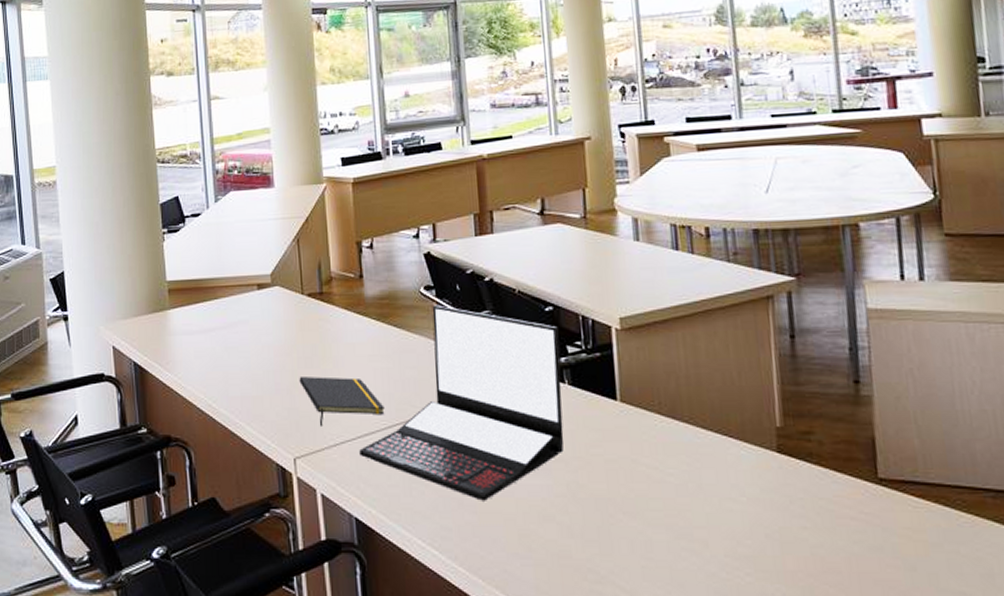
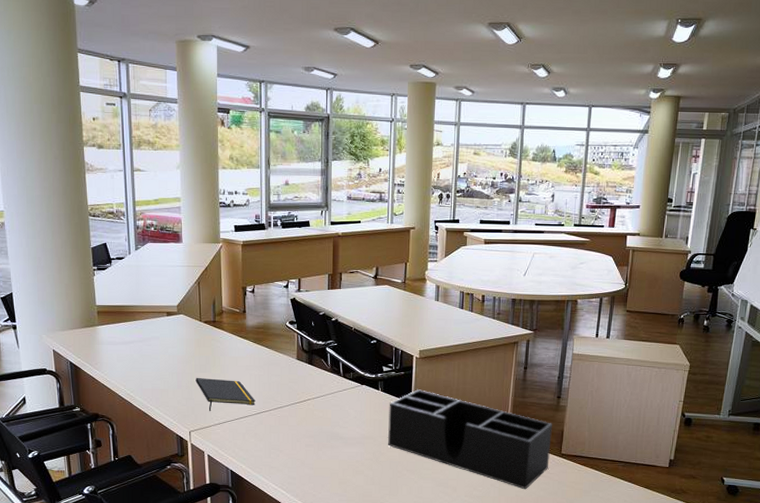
laptop: present [359,305,564,501] -> none [236,334,378,461]
desk organizer: none [582,379,860,543] -> present [387,389,552,490]

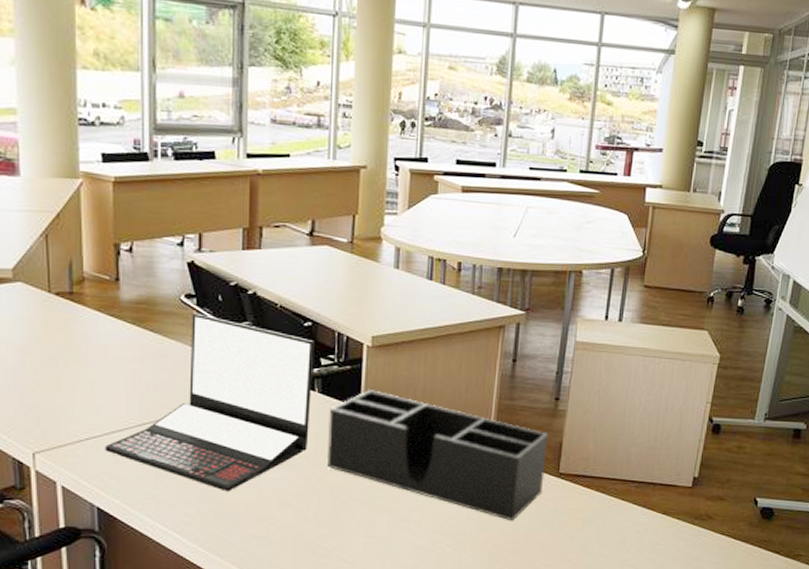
notepad: present [195,377,255,411] -> none [42,374,135,423]
laptop: none [236,334,378,461] -> present [105,313,314,492]

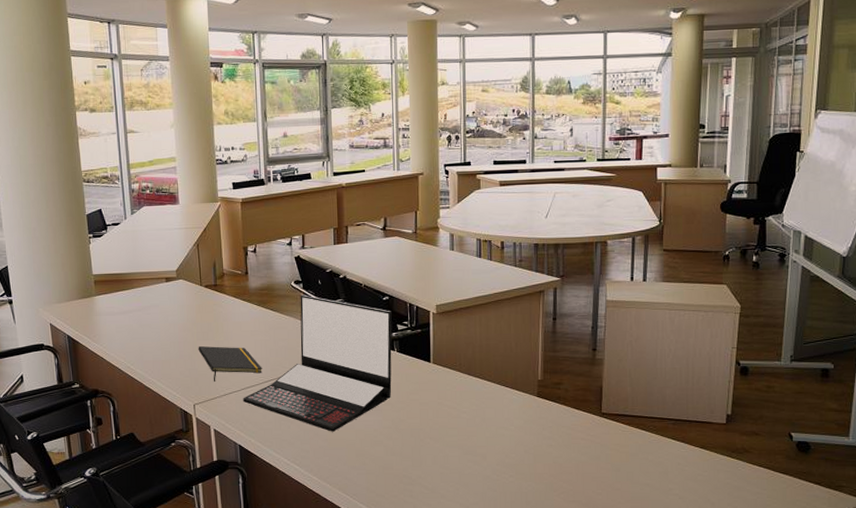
notepad: none [42,374,135,423] -> present [198,345,262,382]
desk organizer: present [326,390,548,521] -> none [406,348,589,455]

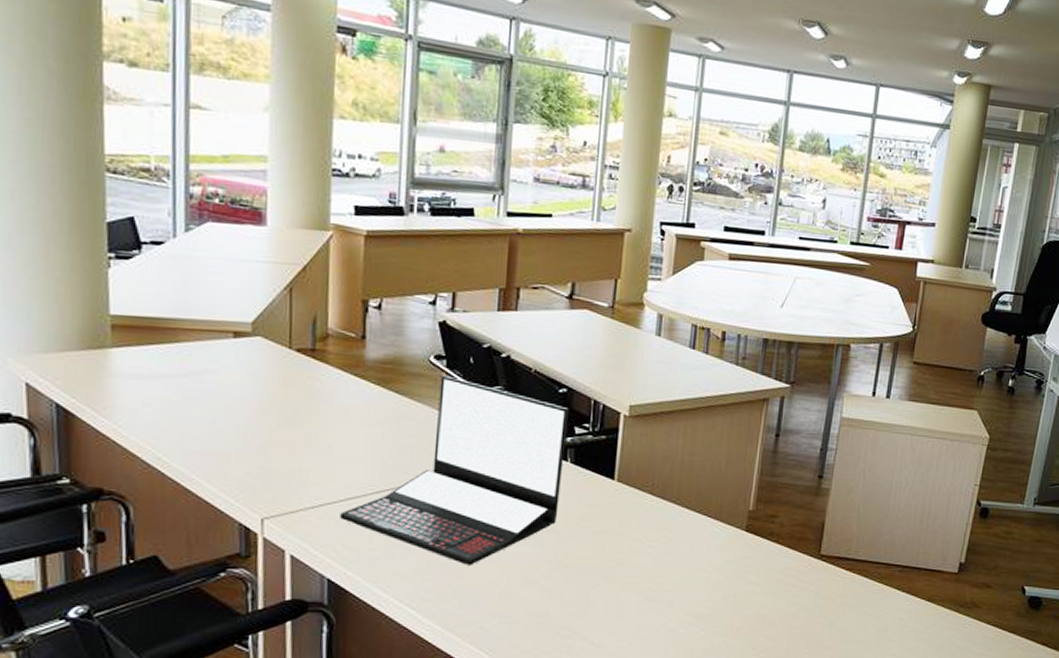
notepad: present [198,345,262,382] -> none [276,434,374,488]

